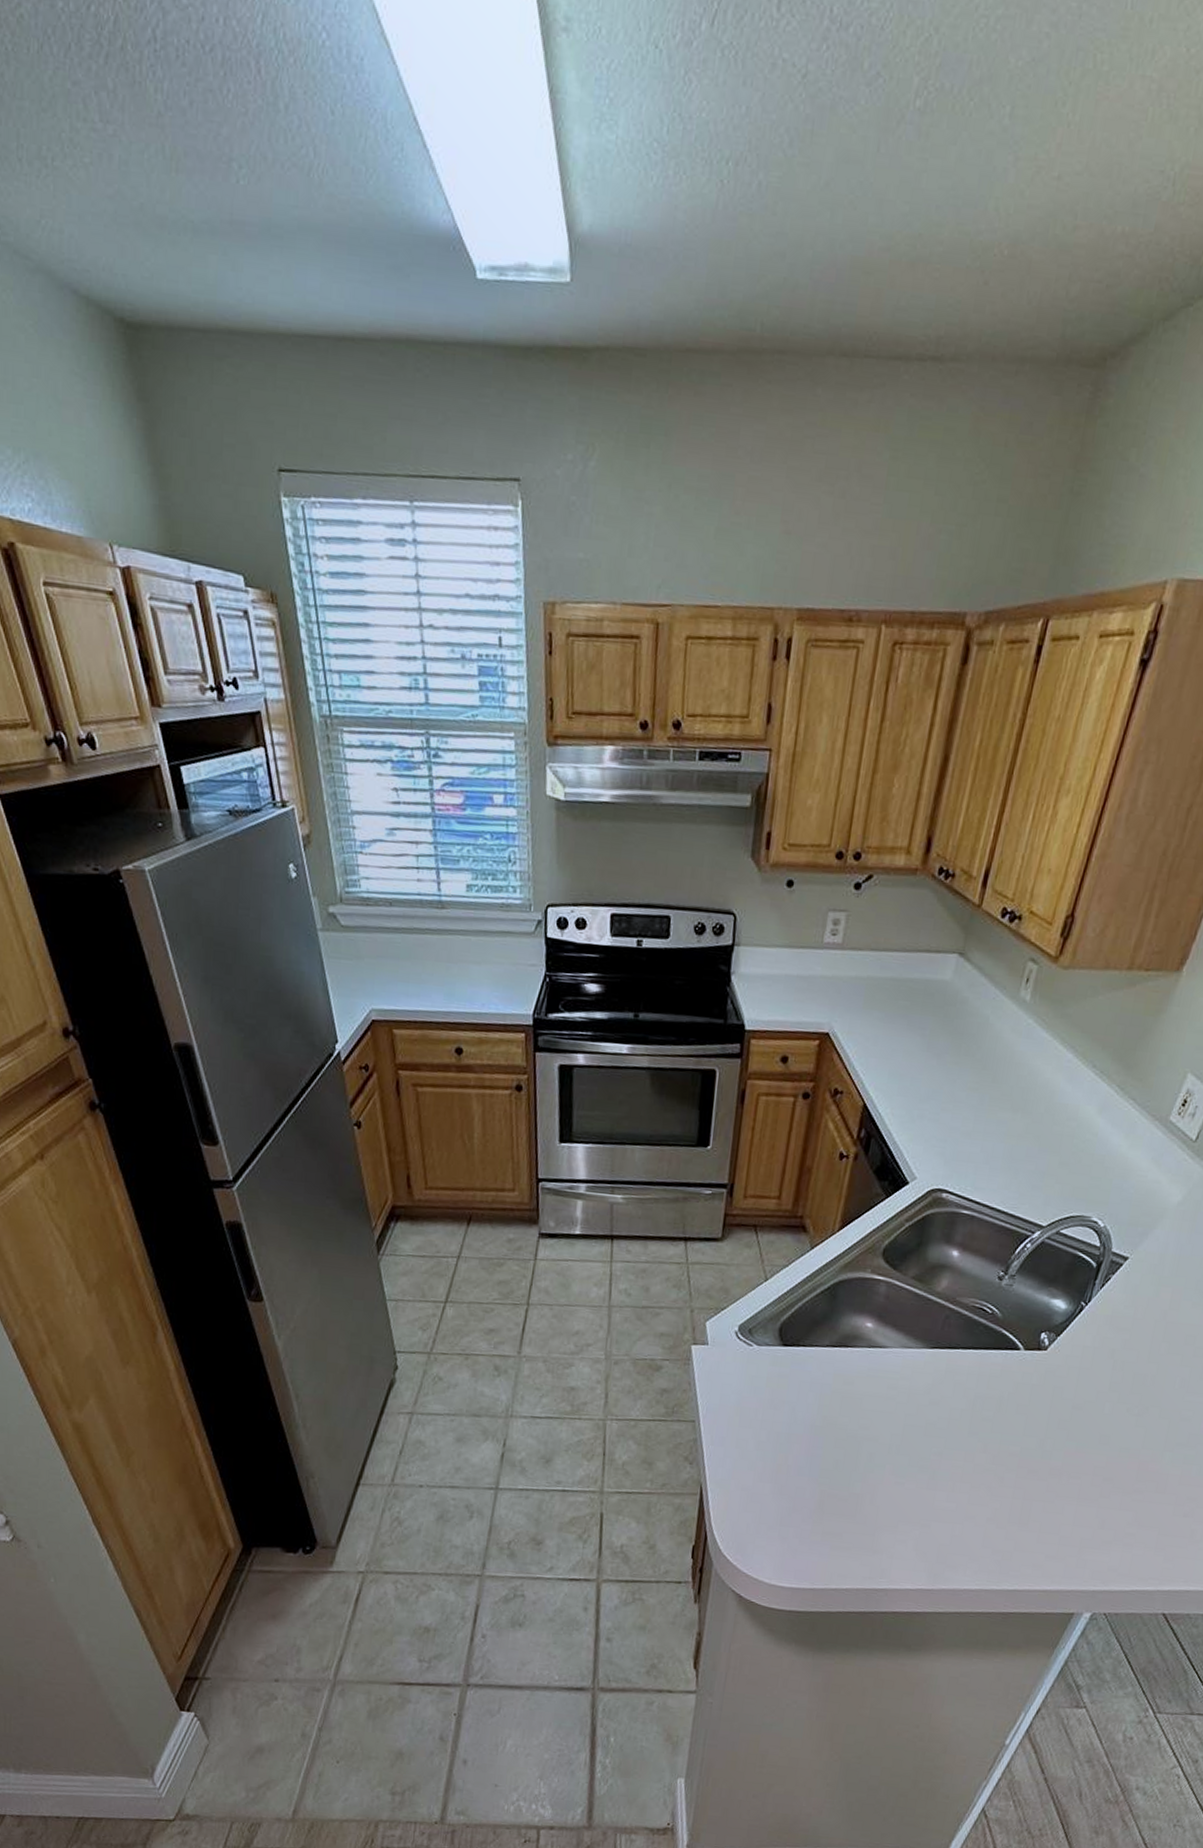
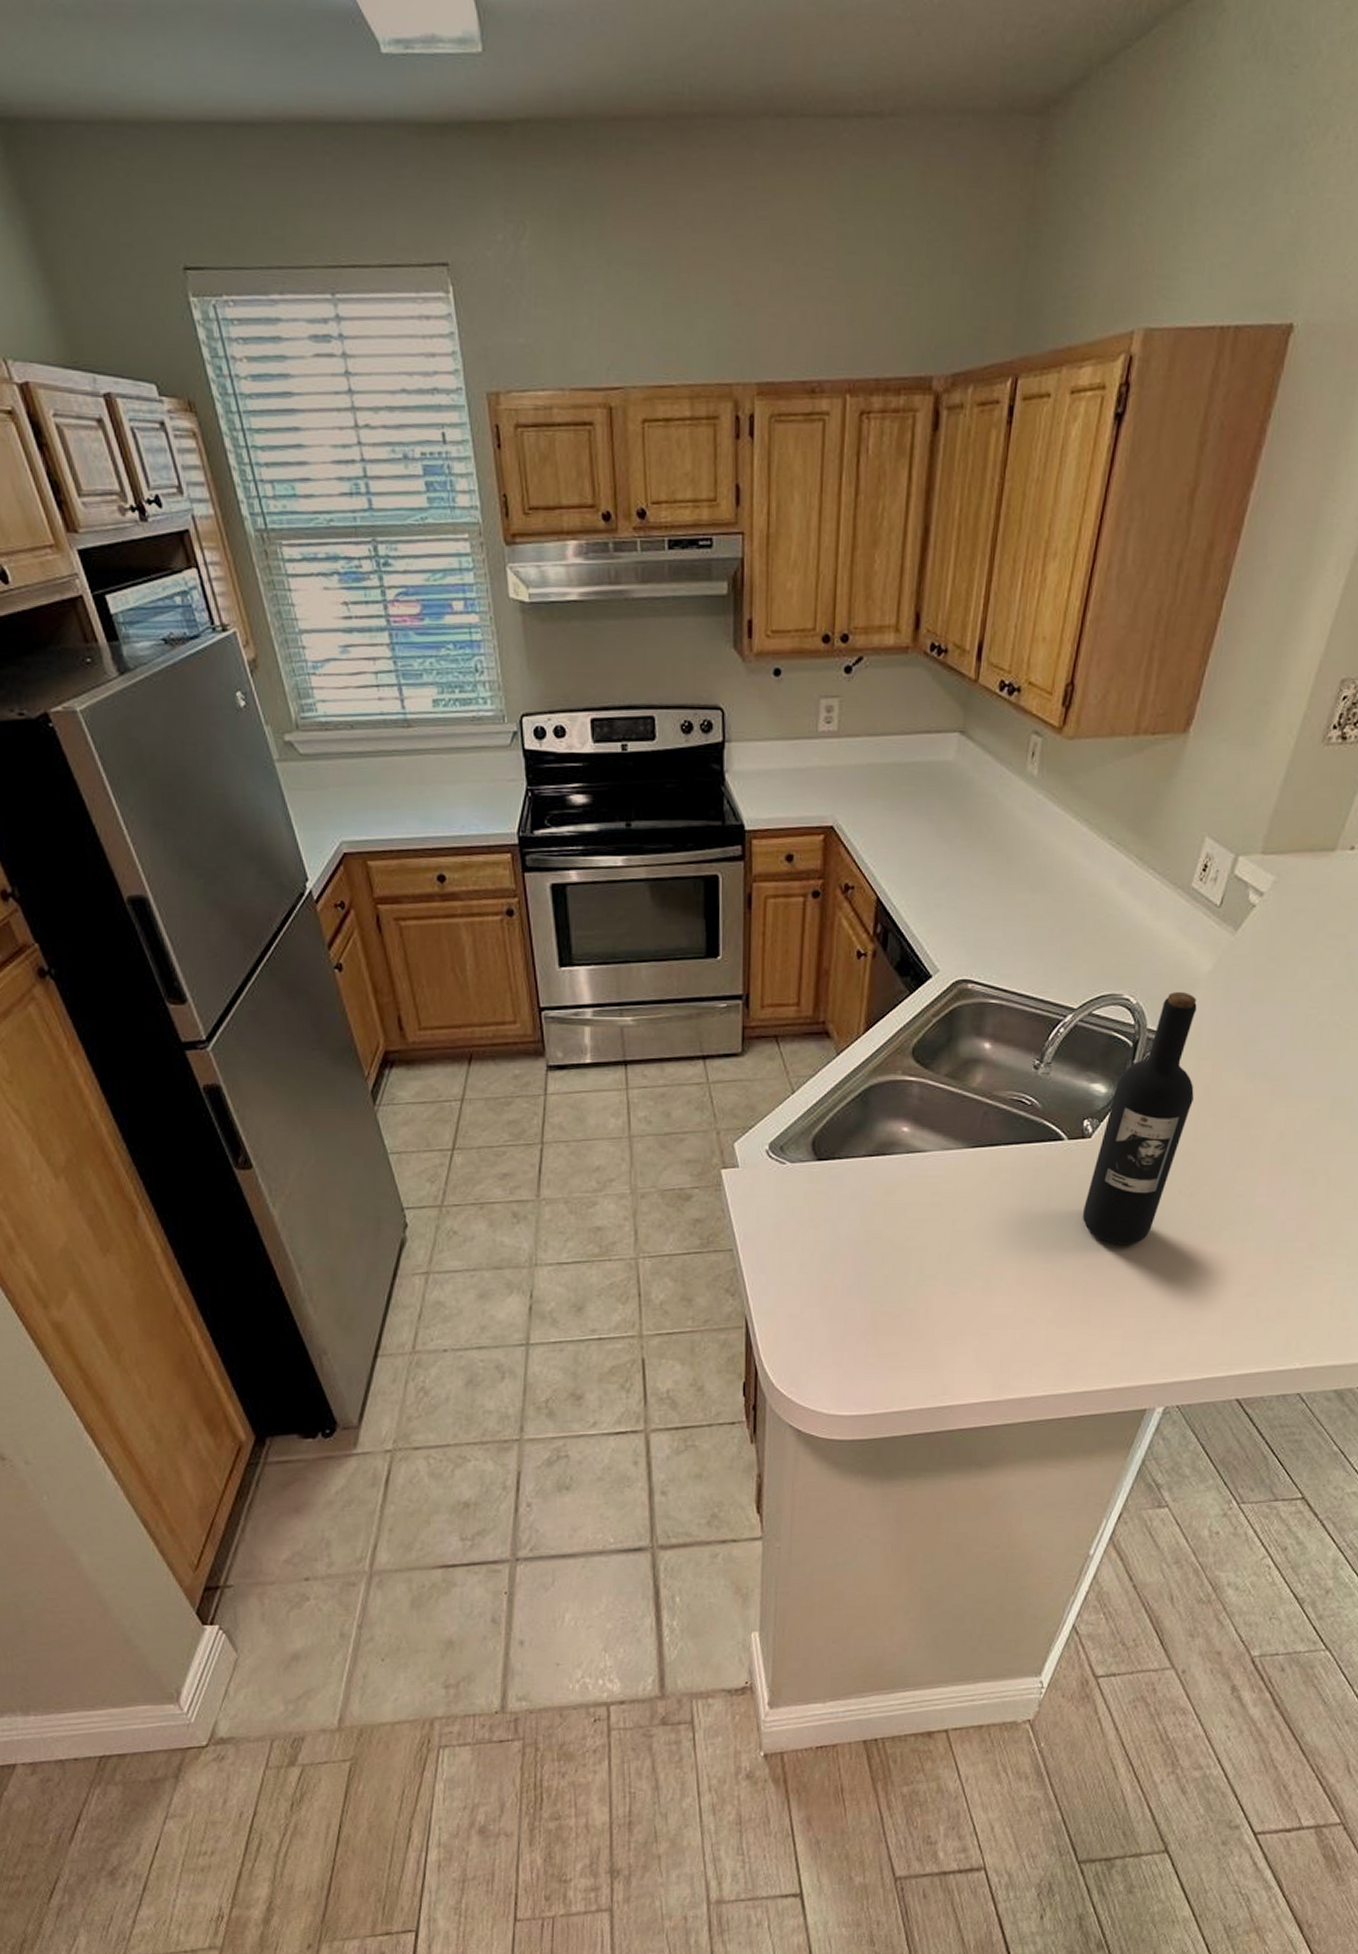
wine bottle: none [1031,1219,1163,1456] -> present [1083,992,1197,1244]

